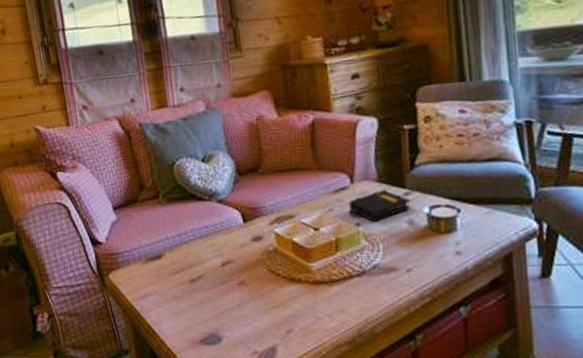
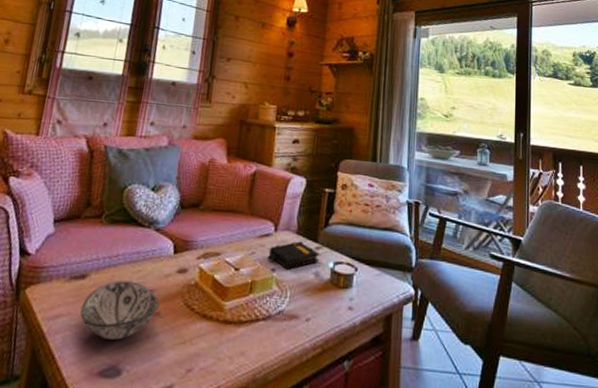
decorative bowl: none [165,254,243,311] -> present [80,280,160,340]

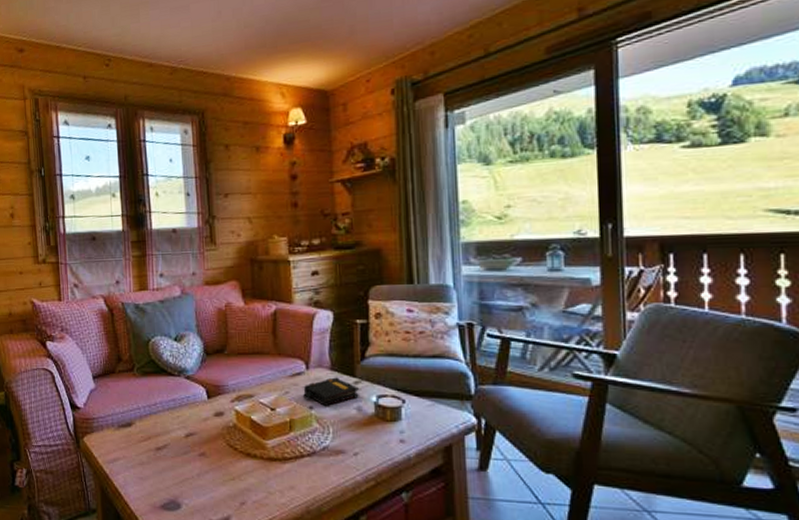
decorative bowl: present [80,280,160,340] -> none [133,425,203,478]

